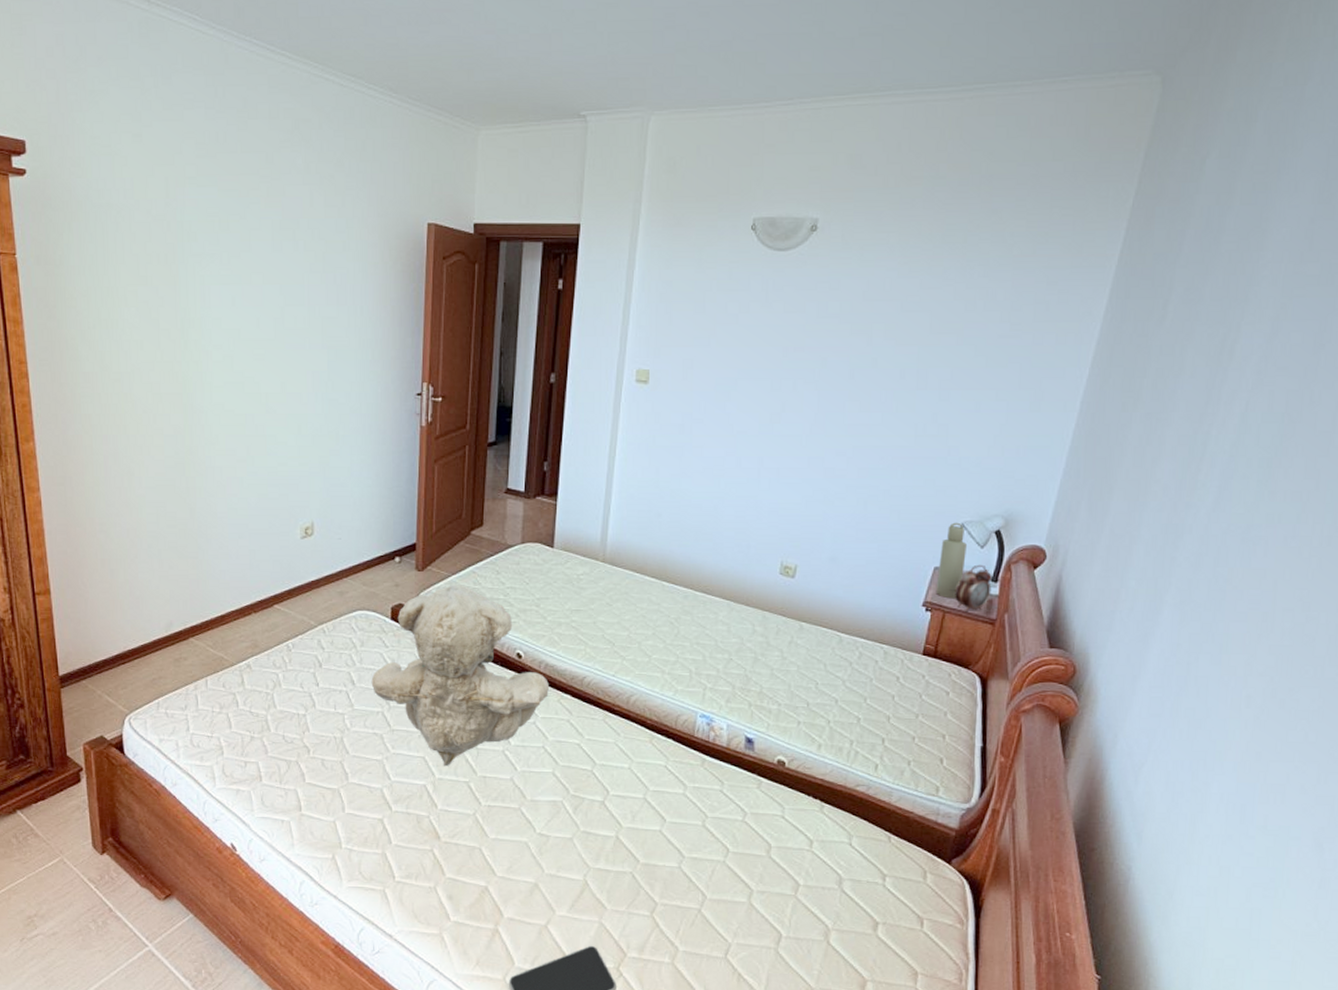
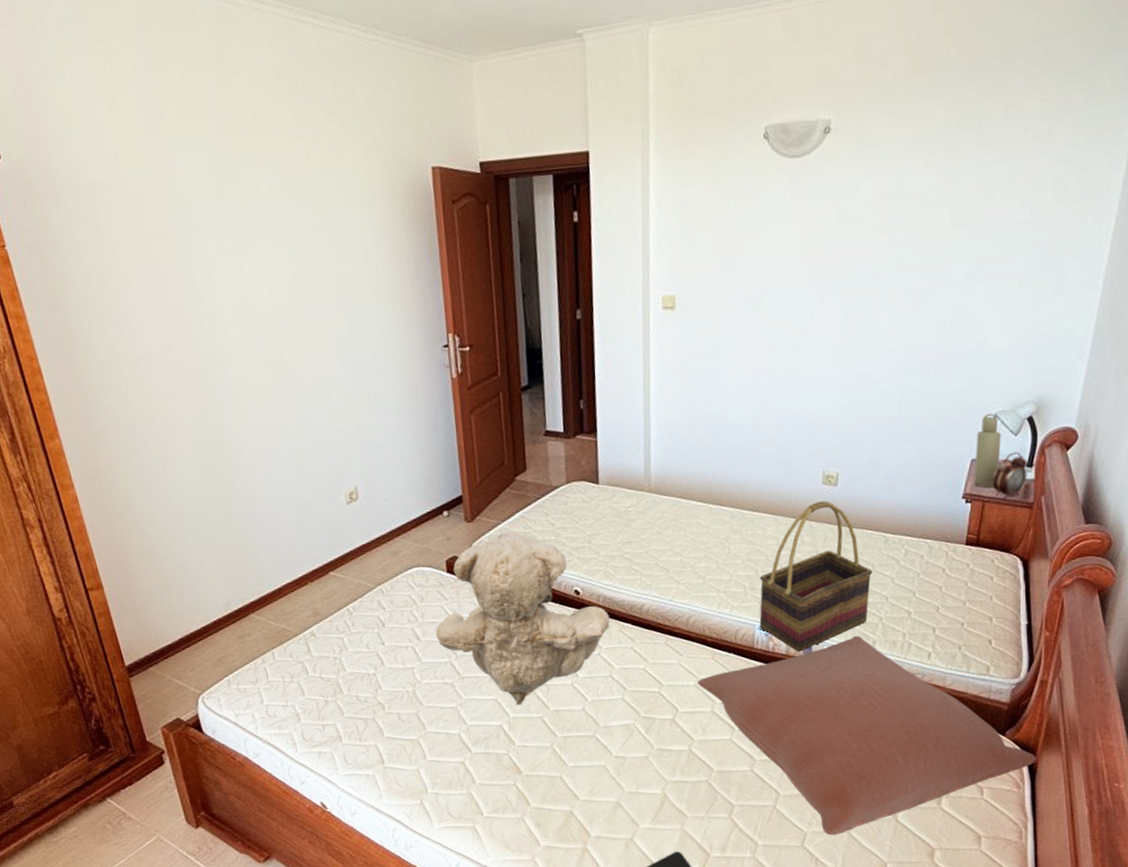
pillow: none [632,736,983,951] -> present [698,635,1036,836]
woven basket: none [702,592,824,746] -> present [759,501,873,652]

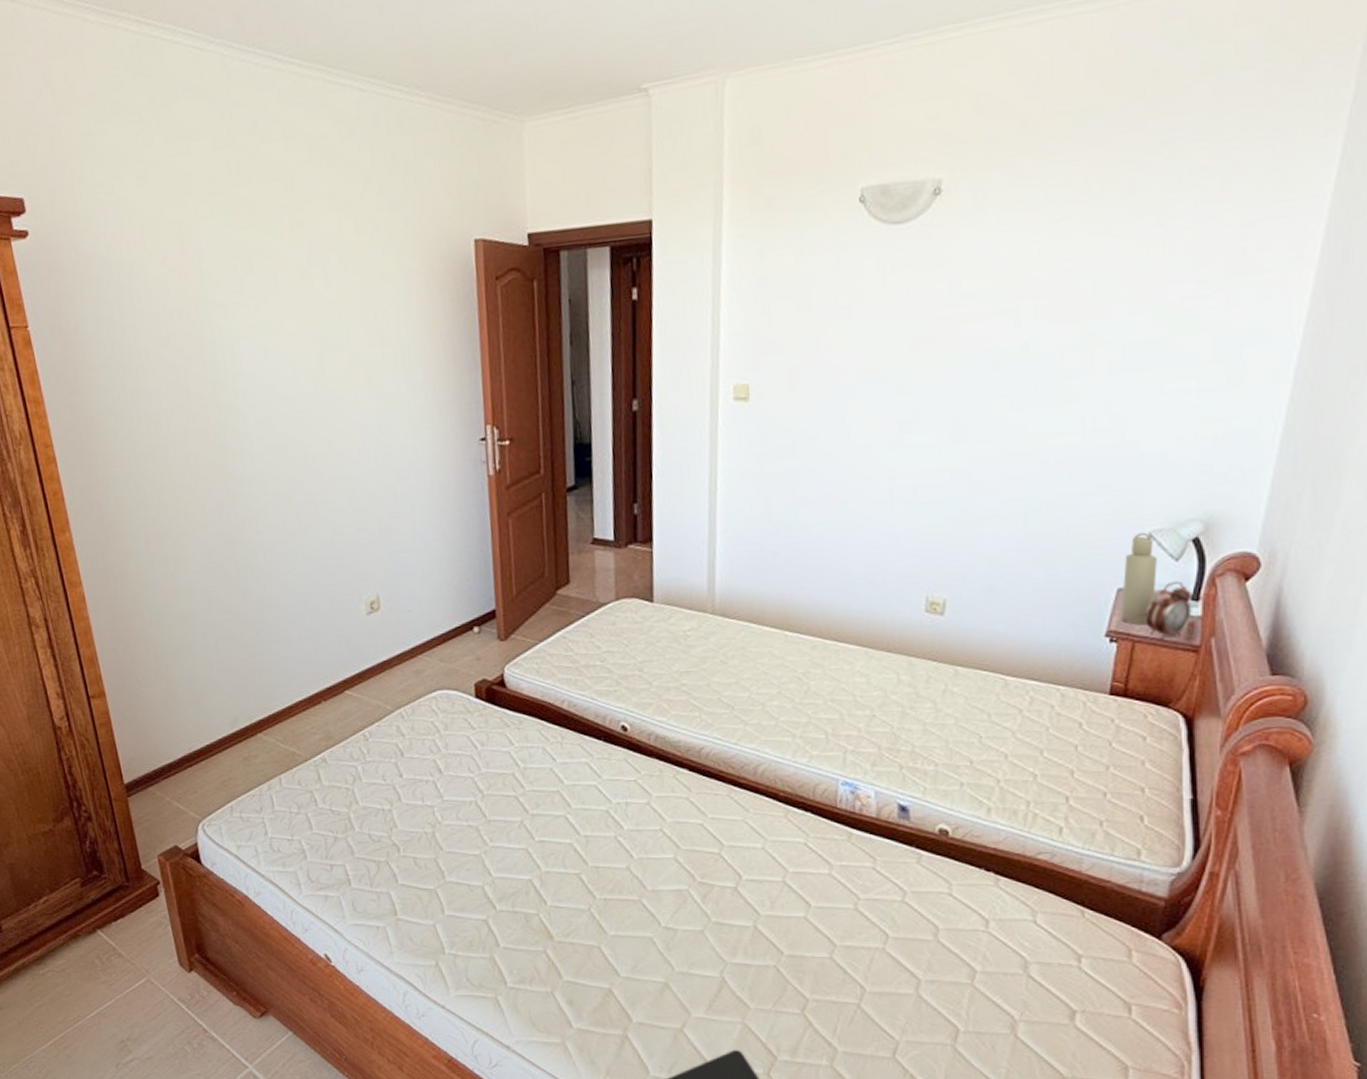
teddy bear: present [435,530,610,706] -> none [459,652,663,858]
pillow: present [698,635,1036,836] -> none [766,799,1204,1048]
woven basket: present [759,501,873,652] -> none [844,633,988,816]

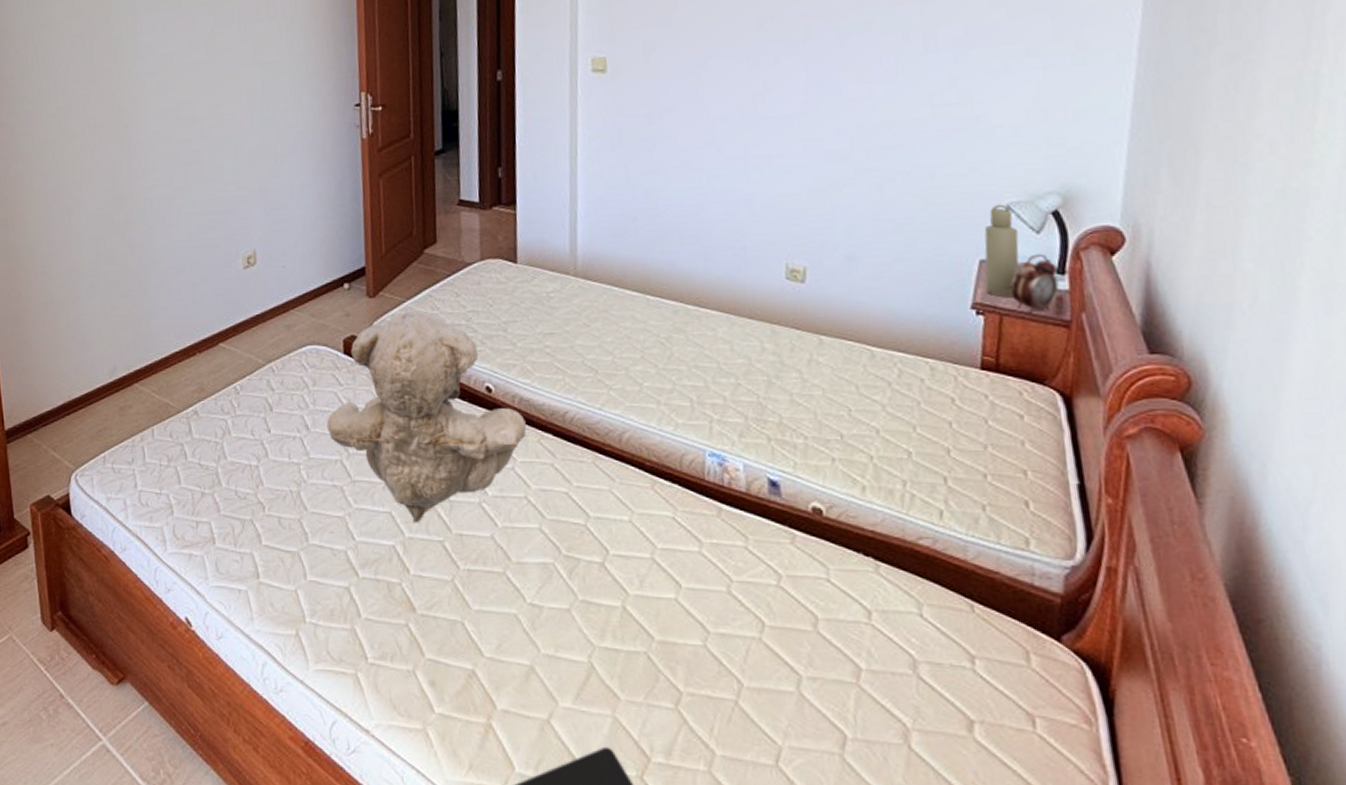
teddy bear: none [459,652,663,858] -> present [326,311,527,523]

